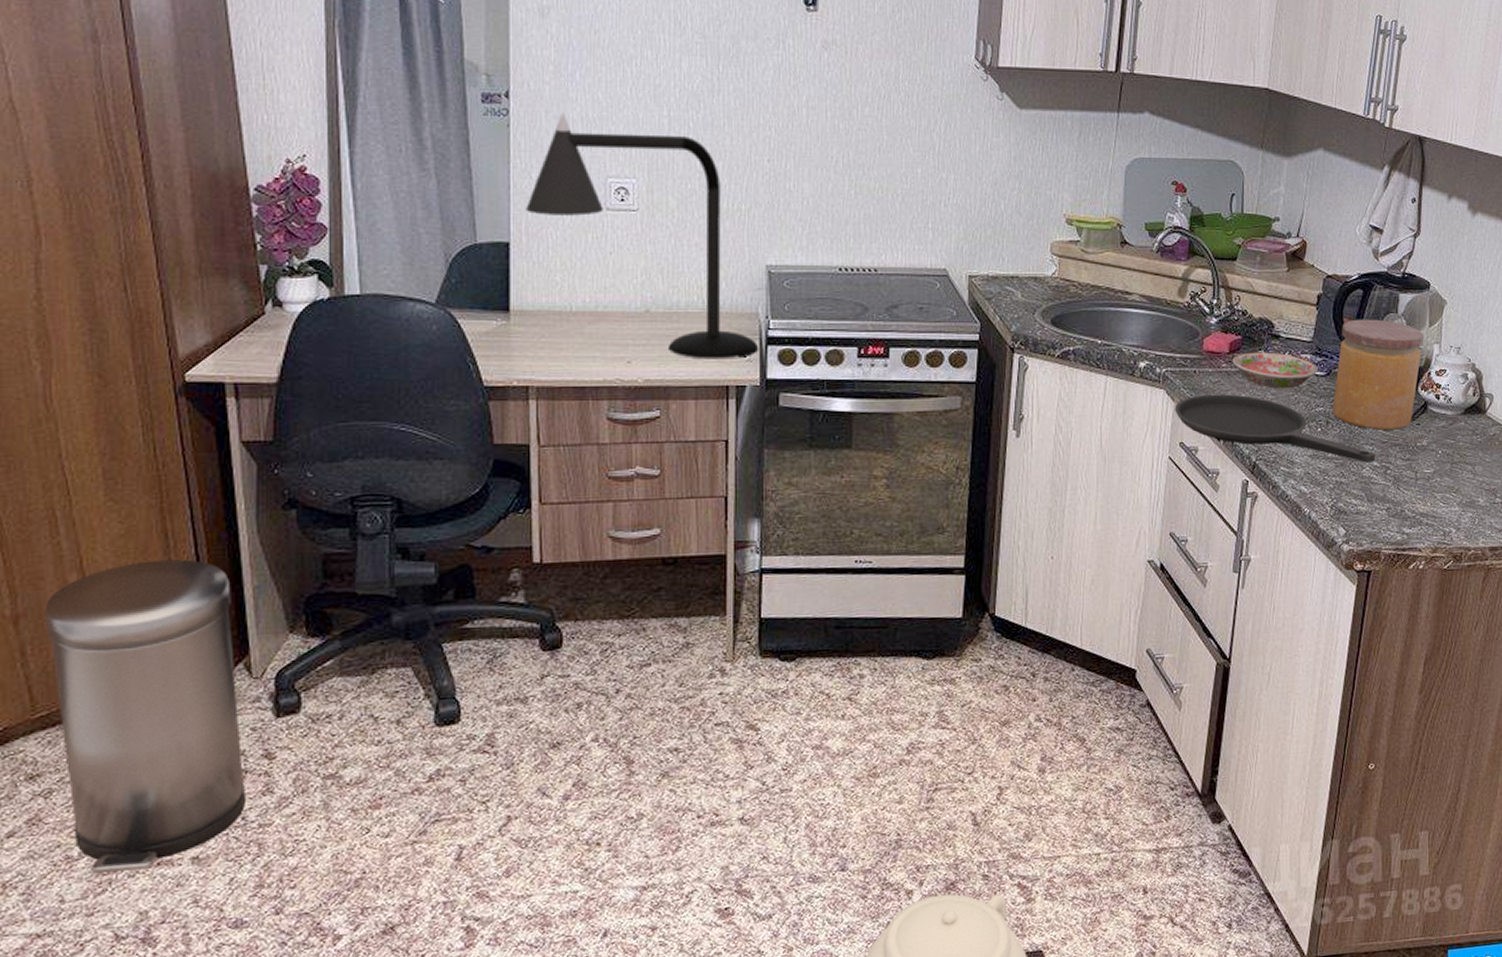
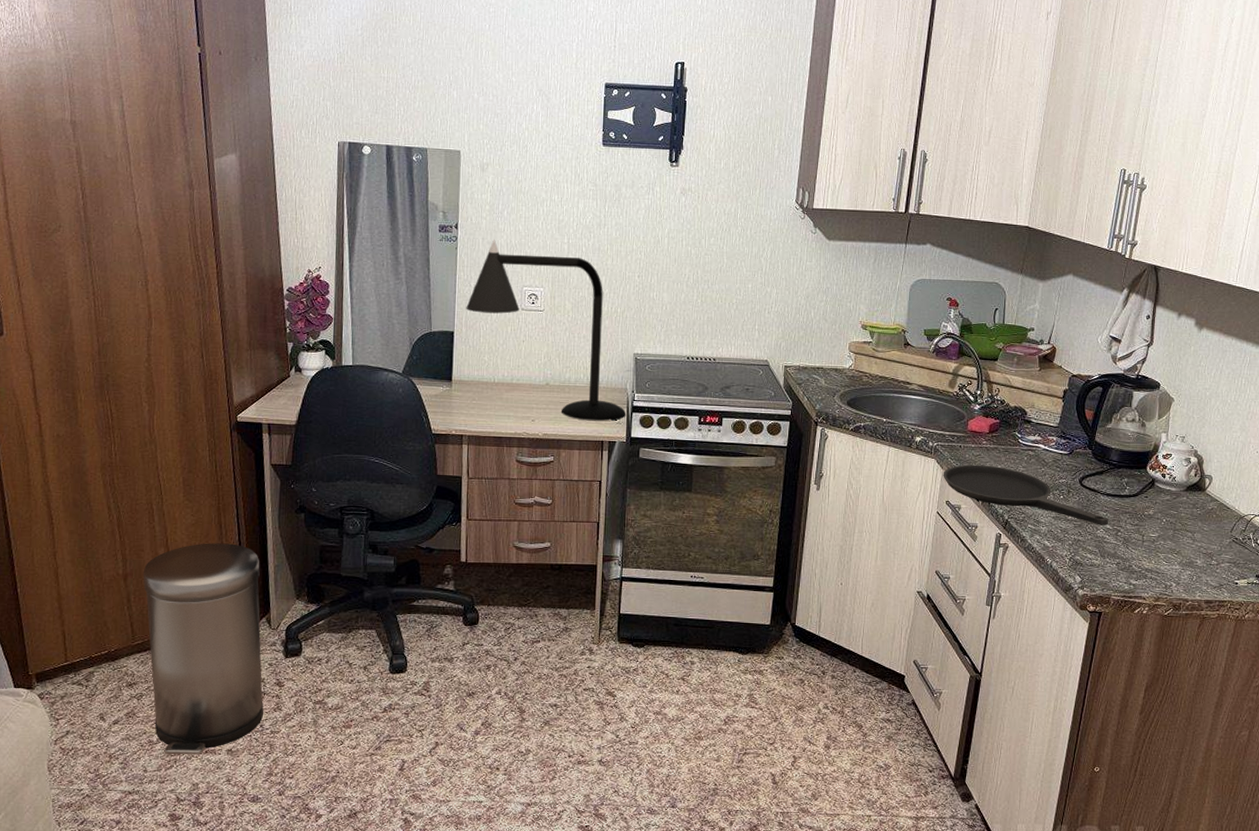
bowl: present [1232,352,1318,389] -> none [991,433,1062,463]
jar: present [1333,319,1424,430] -> none [1074,410,1154,501]

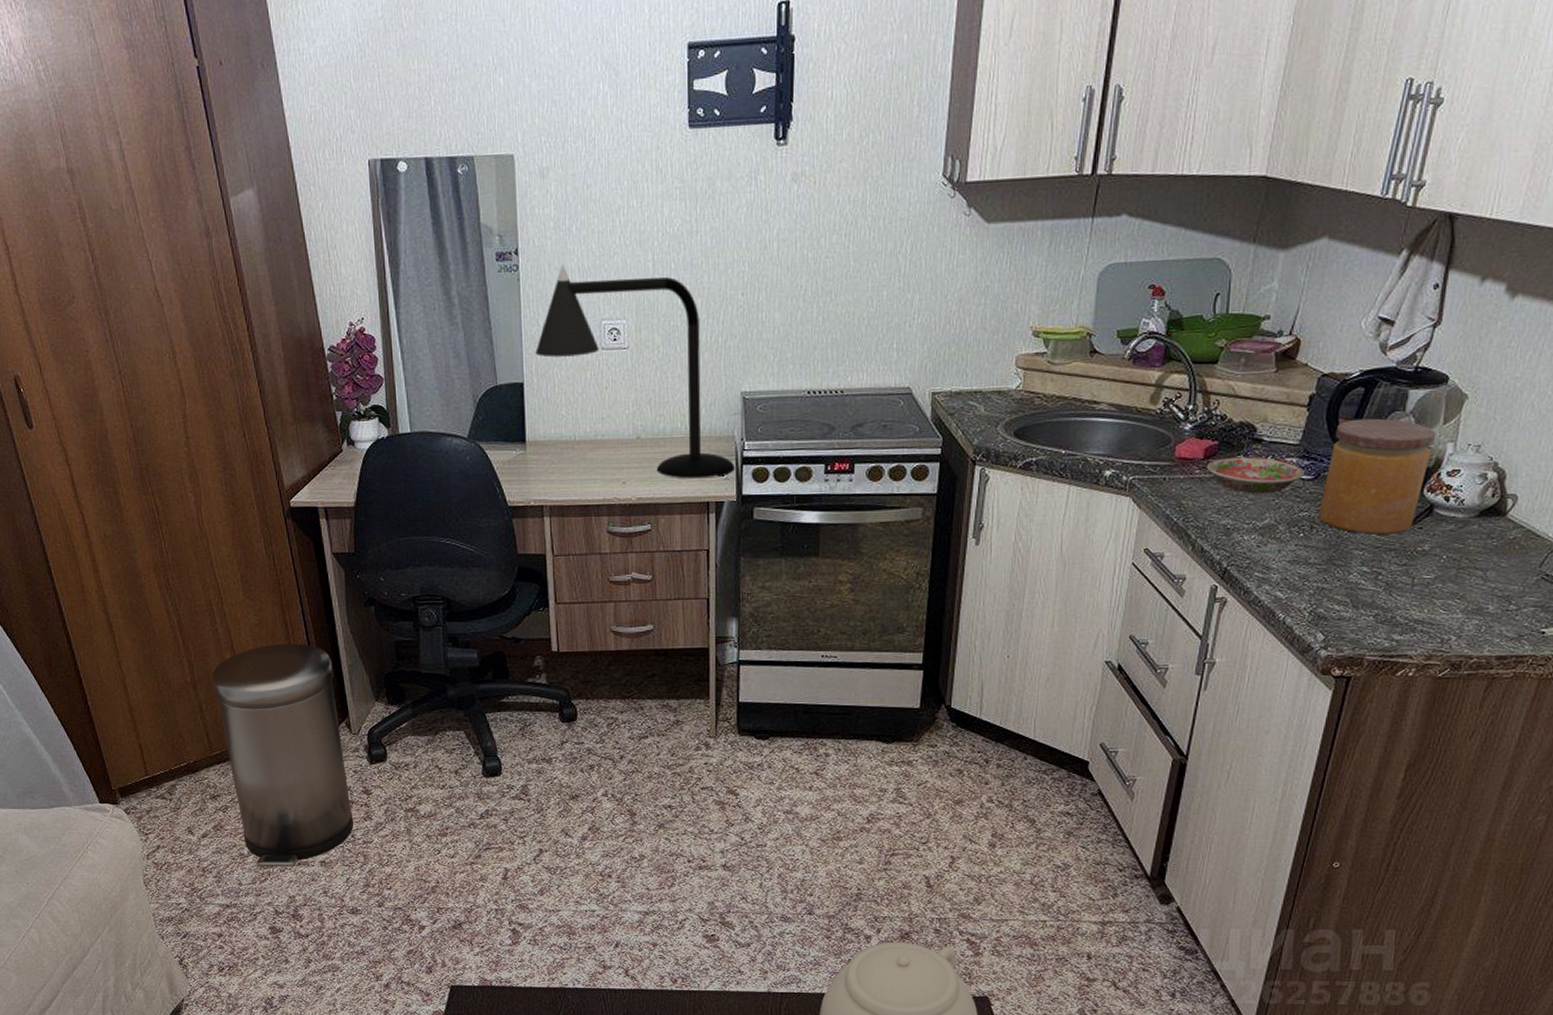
frying pan: present [943,464,1109,526] -> none [1140,500,1367,568]
bowl: none [991,433,1062,463] -> present [1206,457,1304,494]
jar: none [1074,410,1154,501] -> present [1319,418,1436,535]

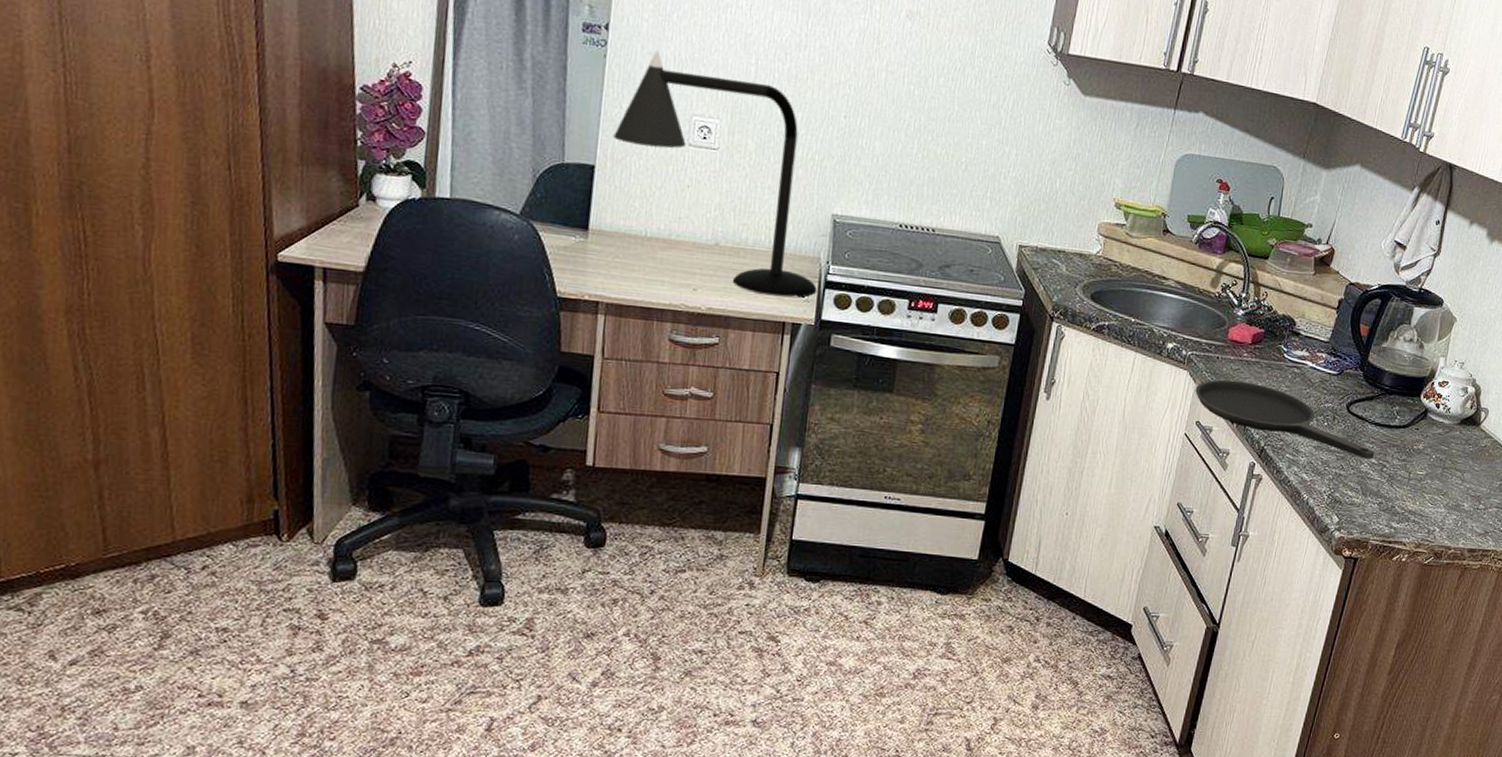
pedal bin: present [211,643,353,868] -> none [124,423,301,709]
frying pan: none [1140,500,1367,568] -> present [1195,379,1375,459]
bowl: present [1206,457,1304,494] -> none [1253,345,1331,383]
jar: present [1319,418,1436,535] -> none [1340,326,1433,432]

